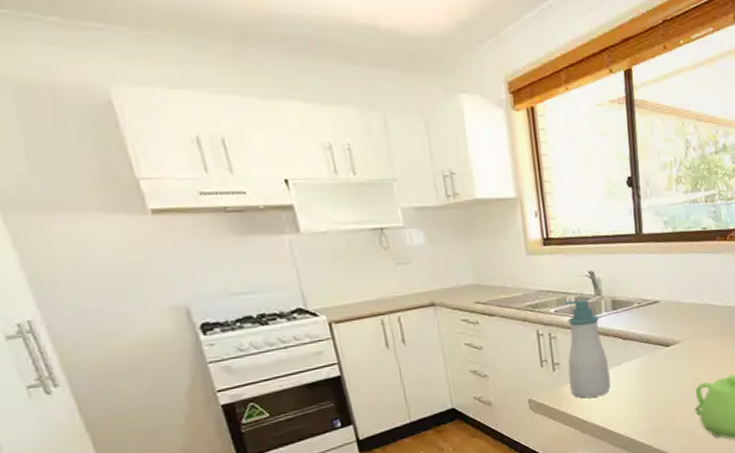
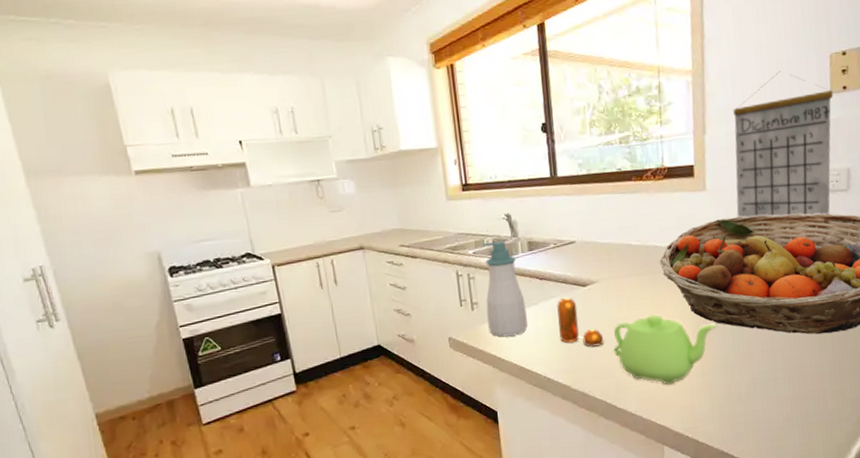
pepper shaker: none [640,357,686,407] -> present [557,297,604,347]

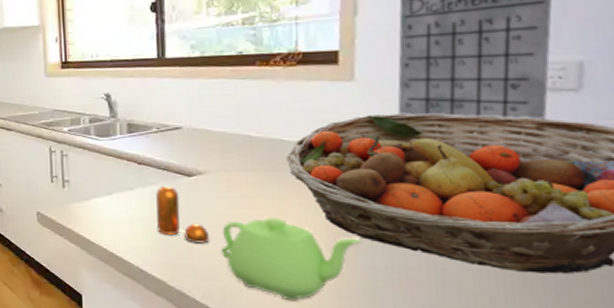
soap bottle: present [482,240,528,337] -> none [78,120,121,219]

